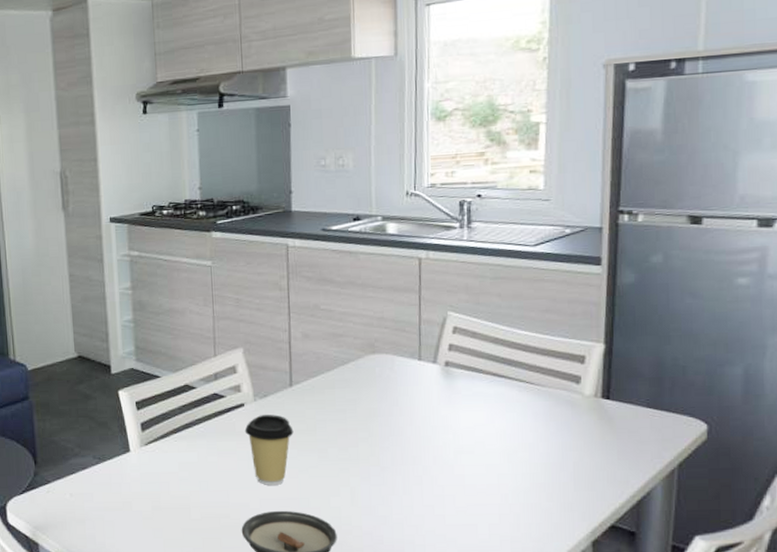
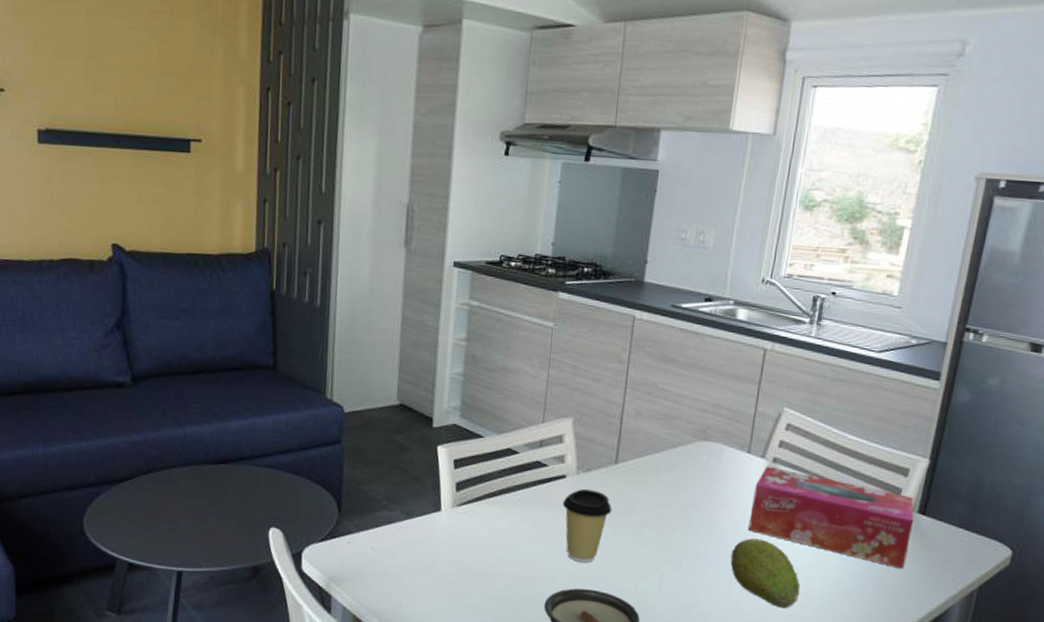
fruit: none [418,442,494,509] -> present [730,538,801,609]
tissue box: none [431,370,599,456] -> present [748,466,914,569]

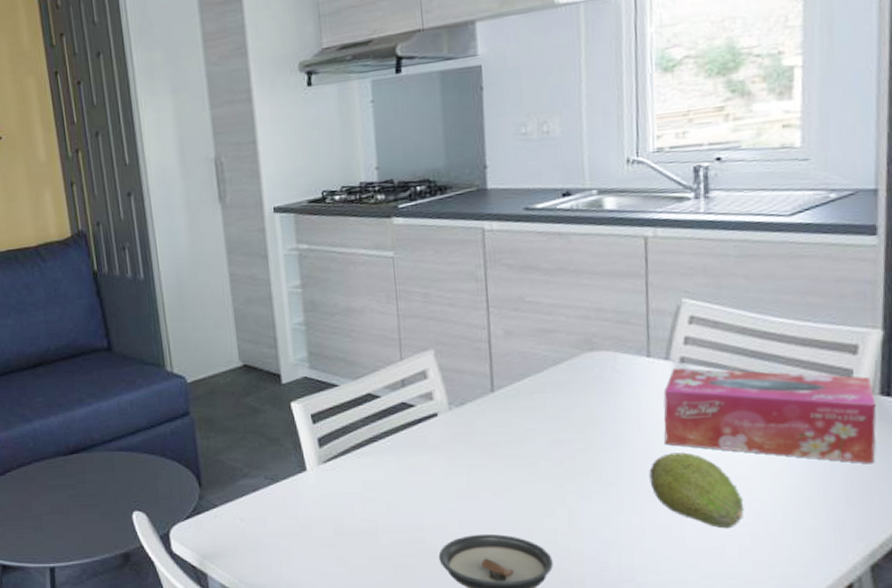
coffee cup: present [562,489,612,563] -> none [439,425,498,505]

